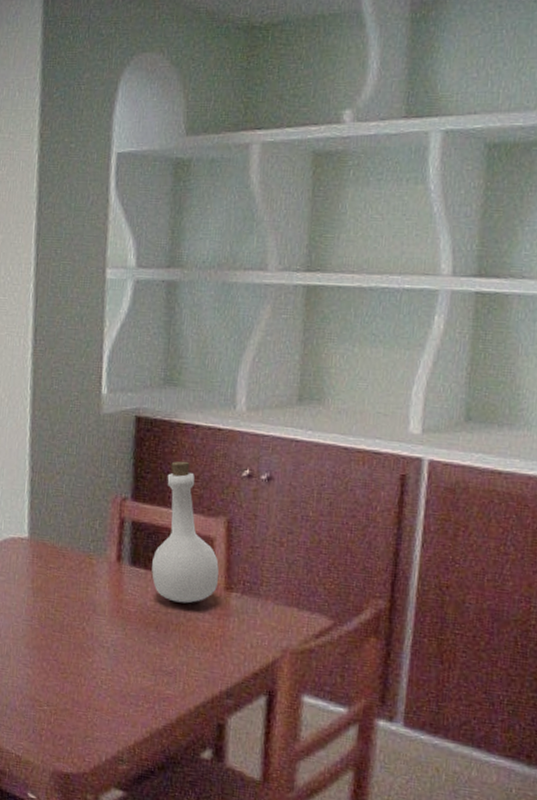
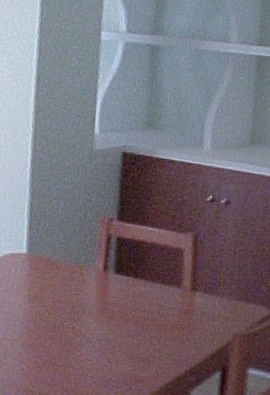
bottle: present [151,461,219,604] -> none [132,188,187,302]

